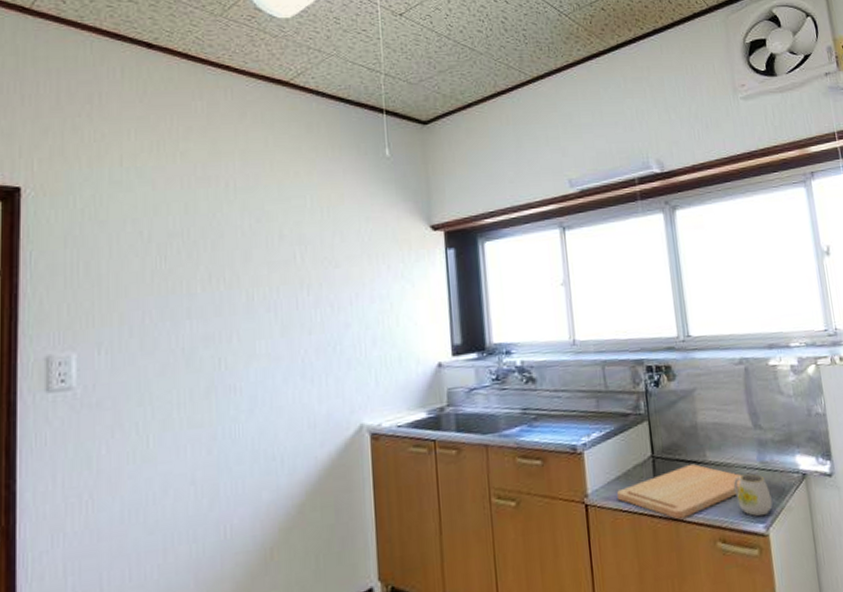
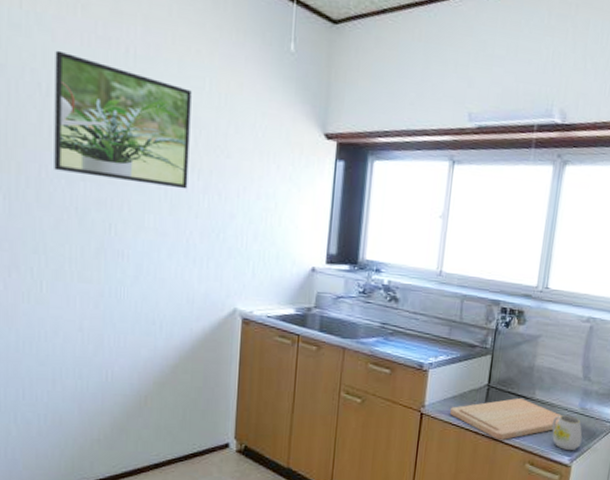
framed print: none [156,197,298,314] -> present [54,50,192,189]

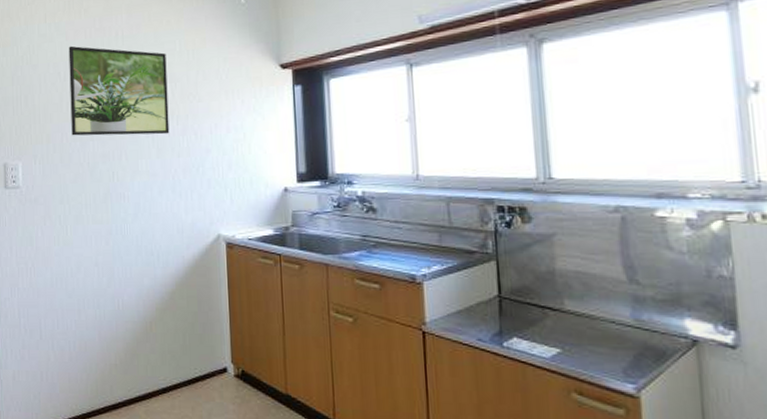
cutting board: present [450,398,563,441] -> none [458,311,610,363]
mug: present [551,415,583,451] -> none [596,330,647,377]

